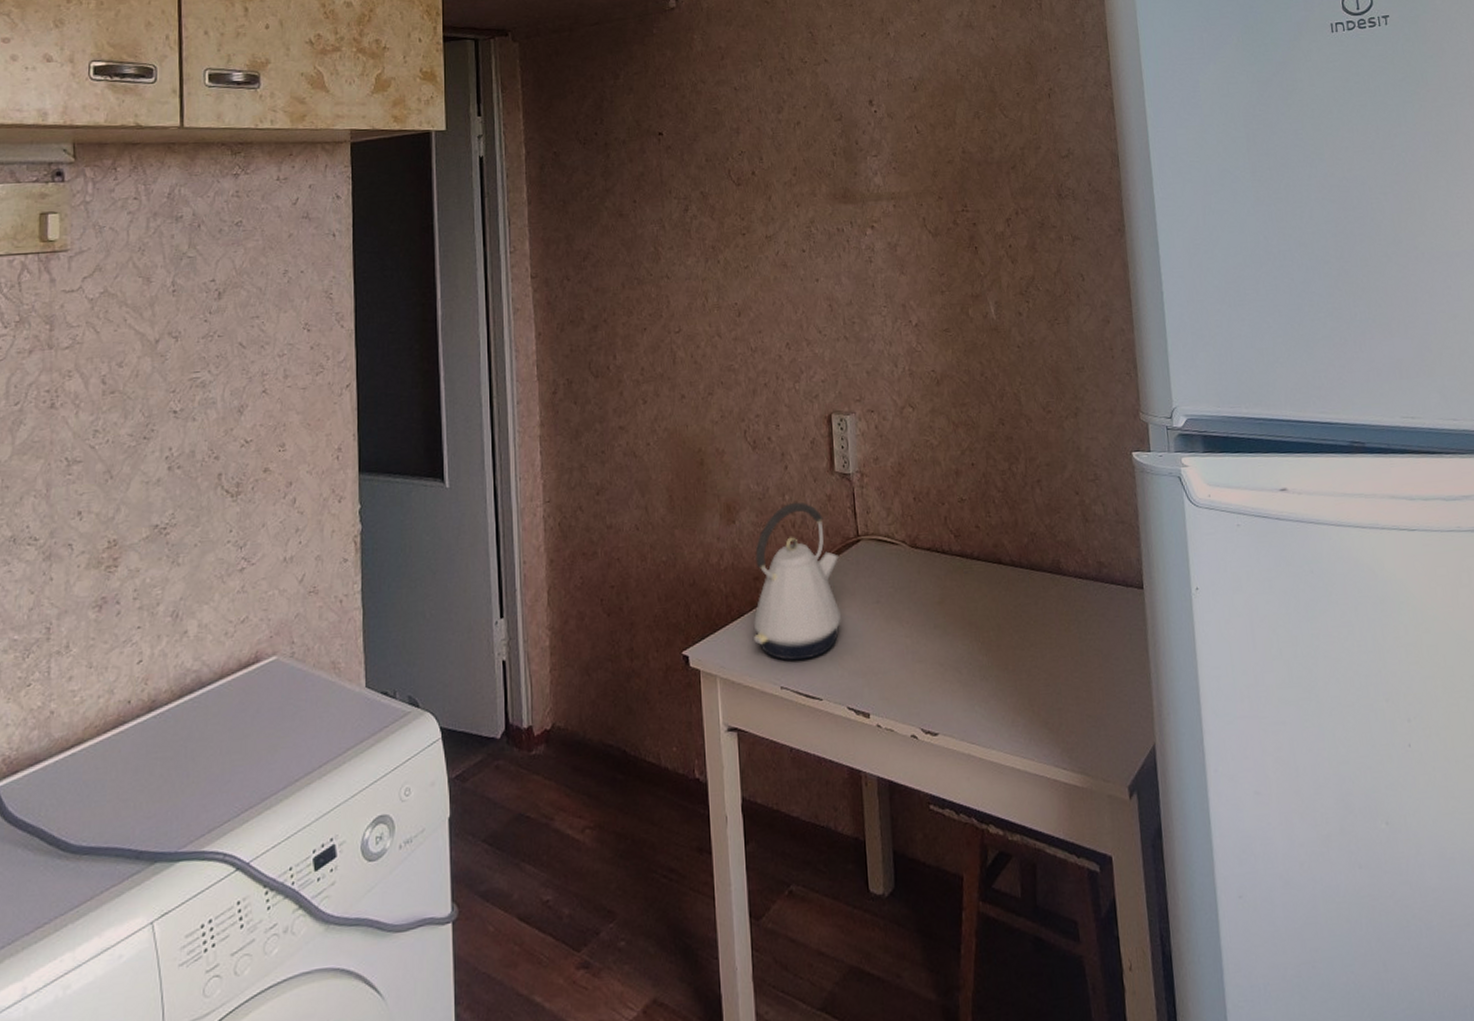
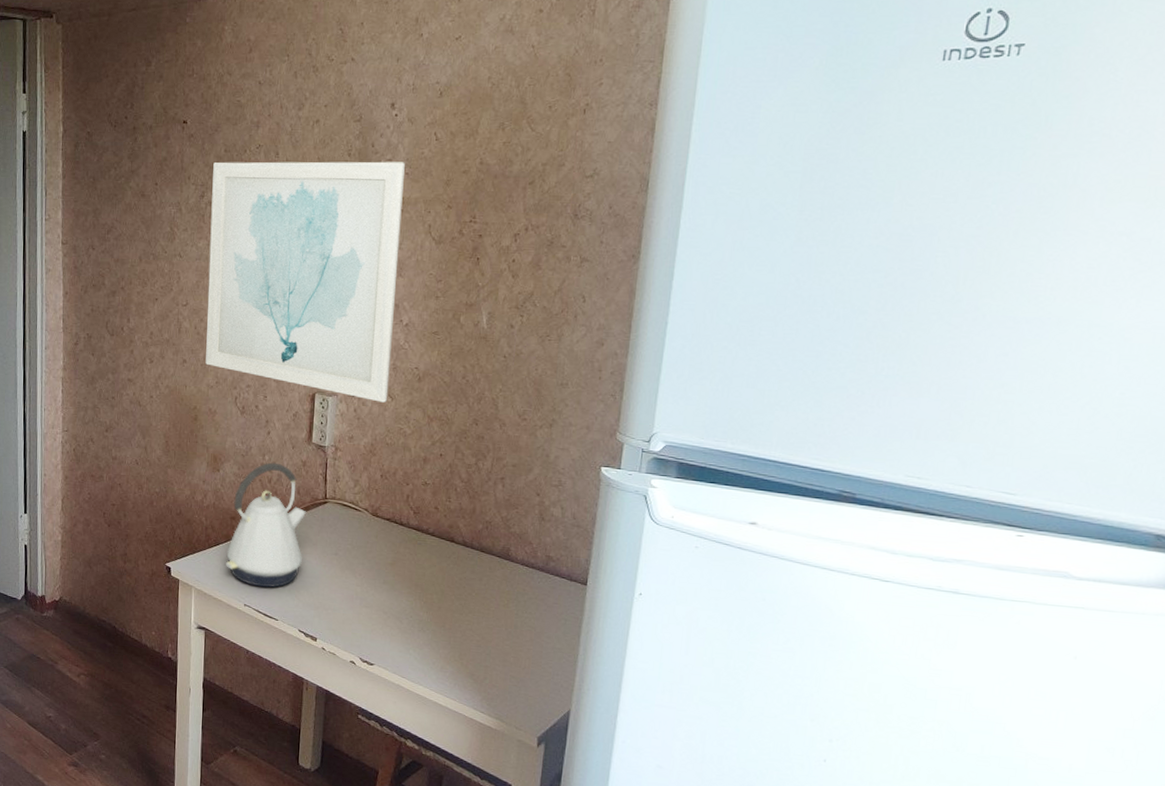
wall art: none [695,157,909,414] -> present [206,161,405,403]

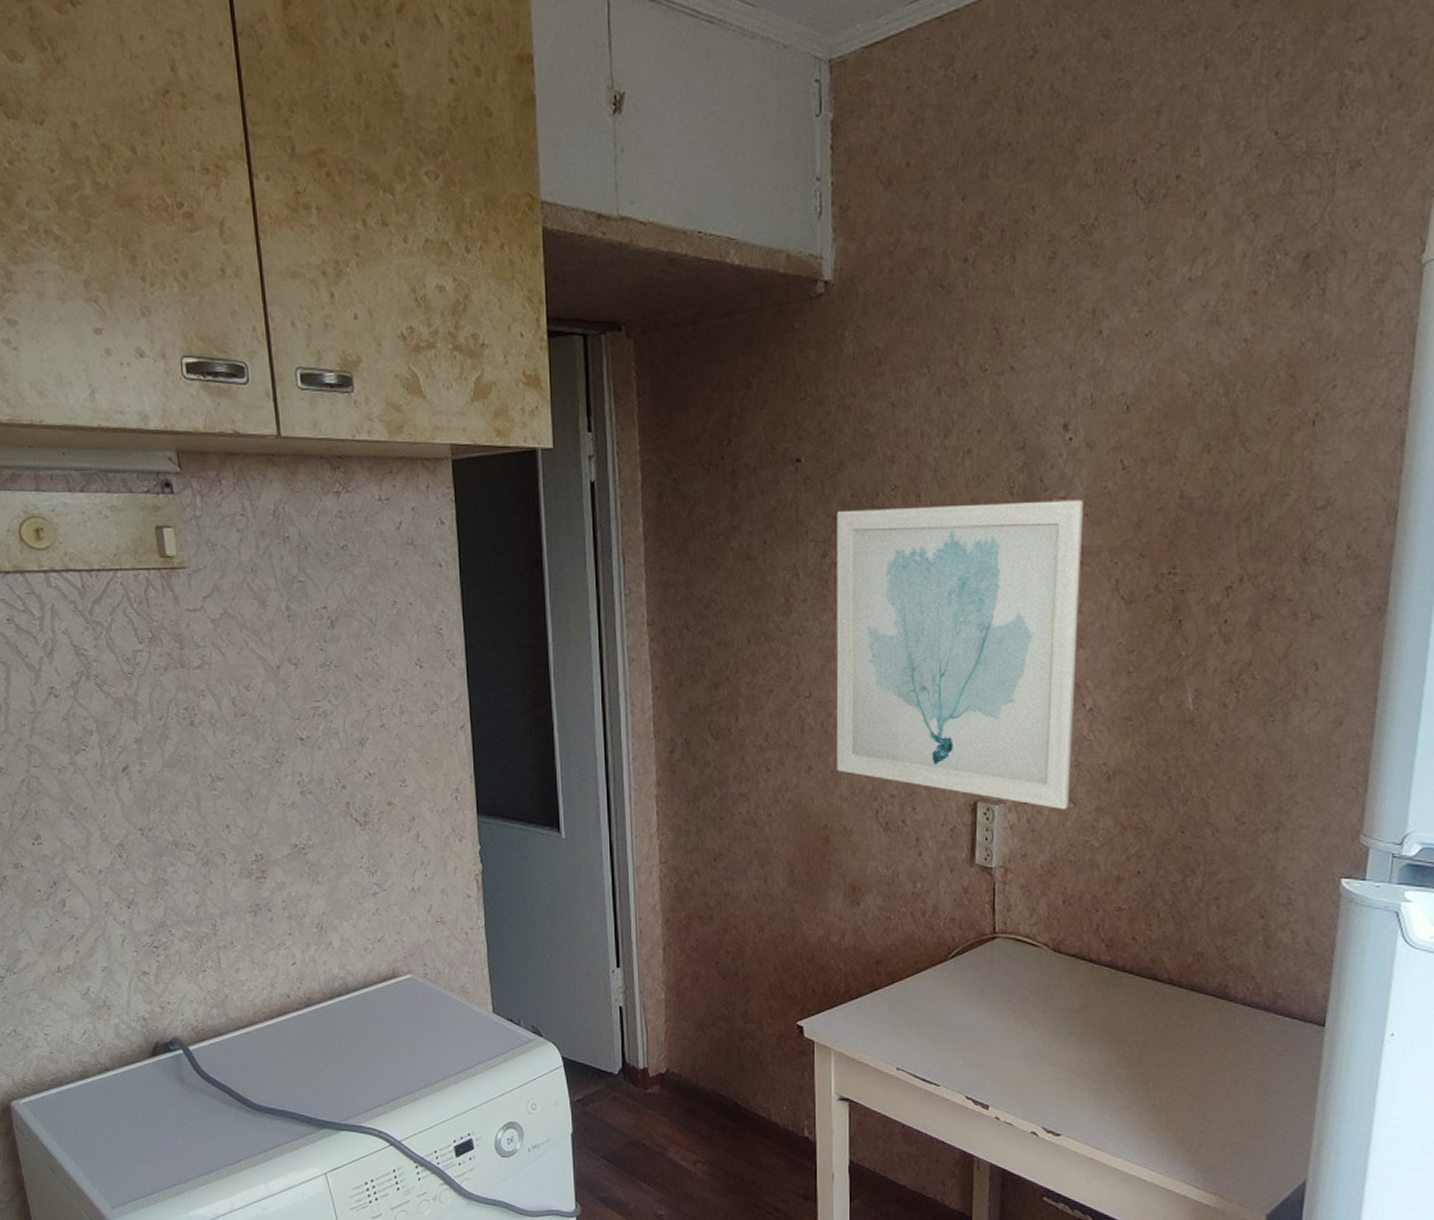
kettle: present [226,462,307,588] -> none [872,891,972,1046]

